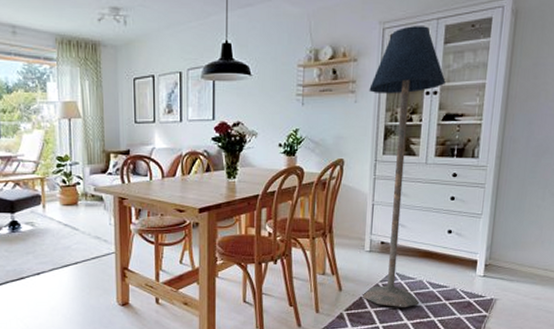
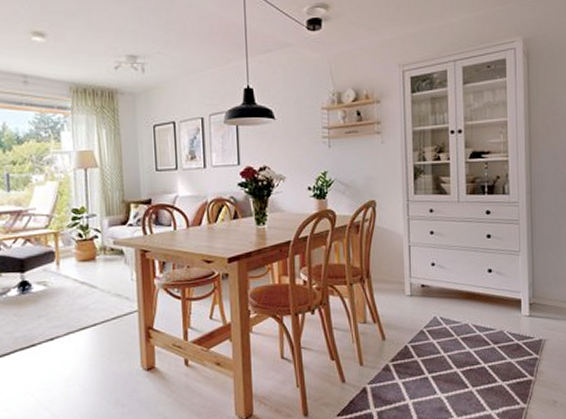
floor lamp: present [362,26,446,308] -> none [395,68,469,355]

